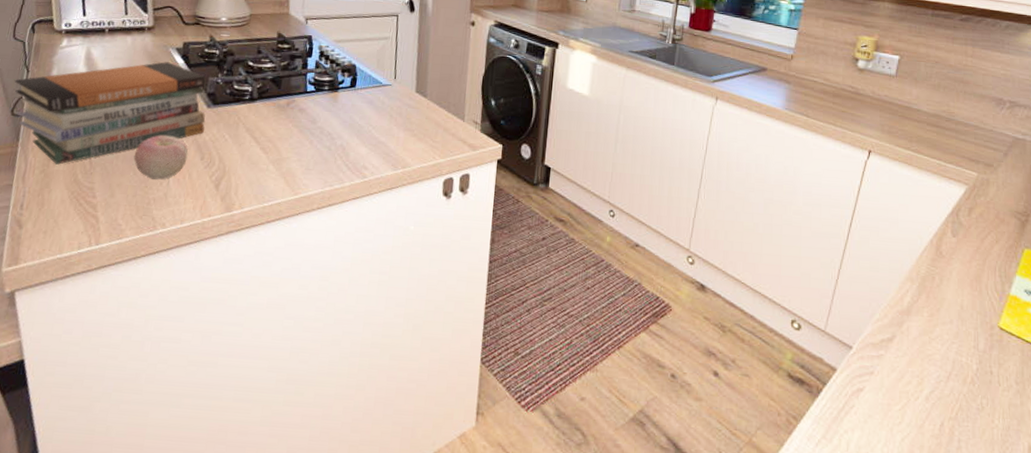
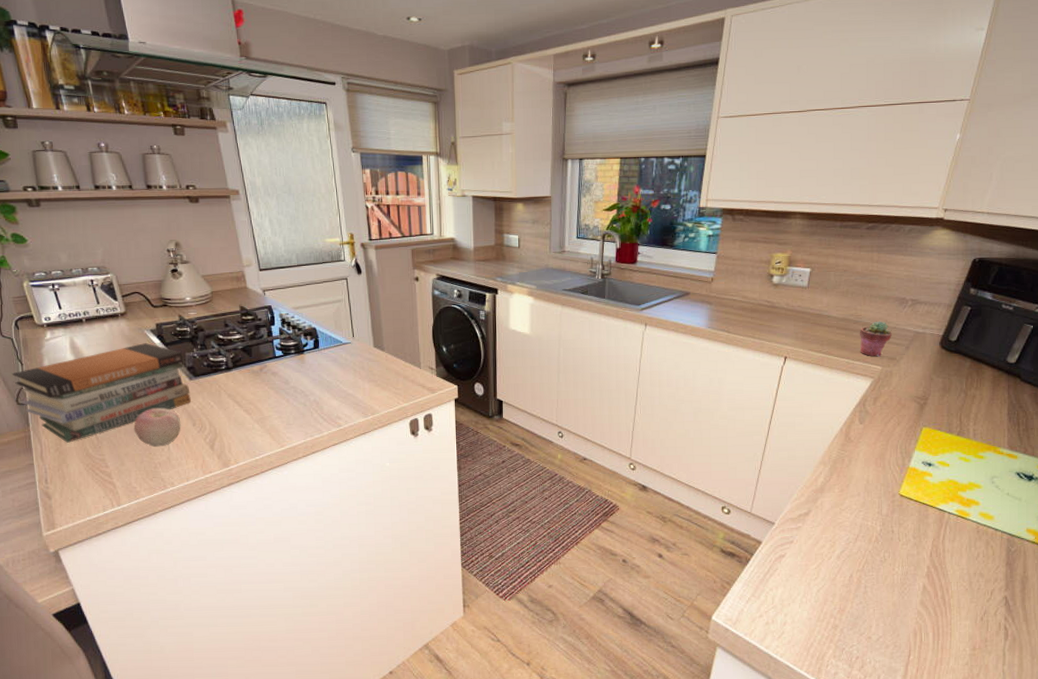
potted succulent: none [952,121,988,162] -> present [859,321,892,357]

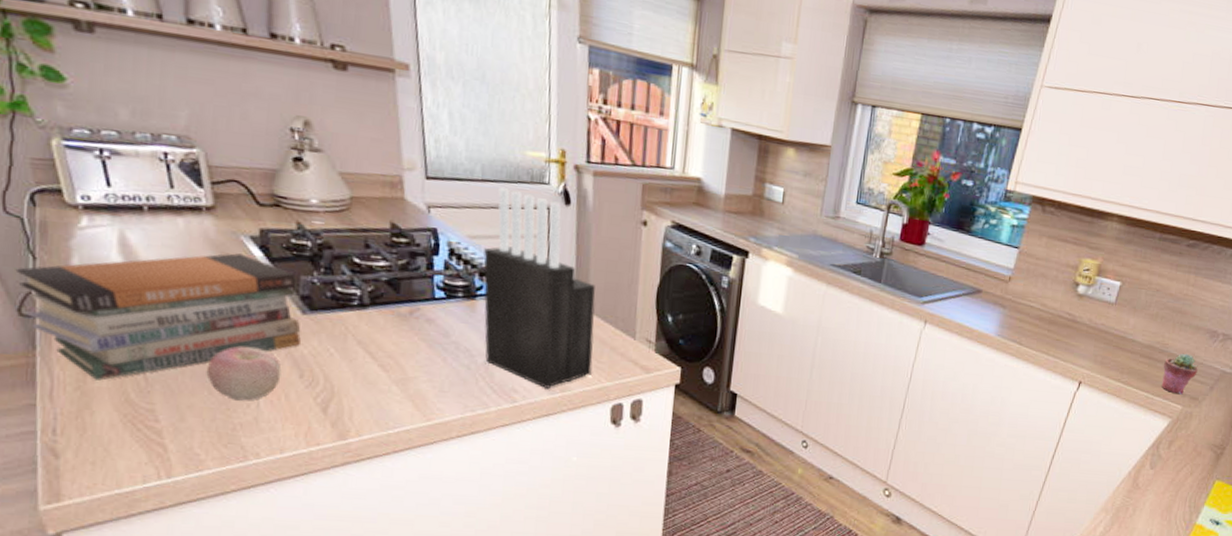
knife block: none [305,269,393,414] -> present [483,187,595,390]

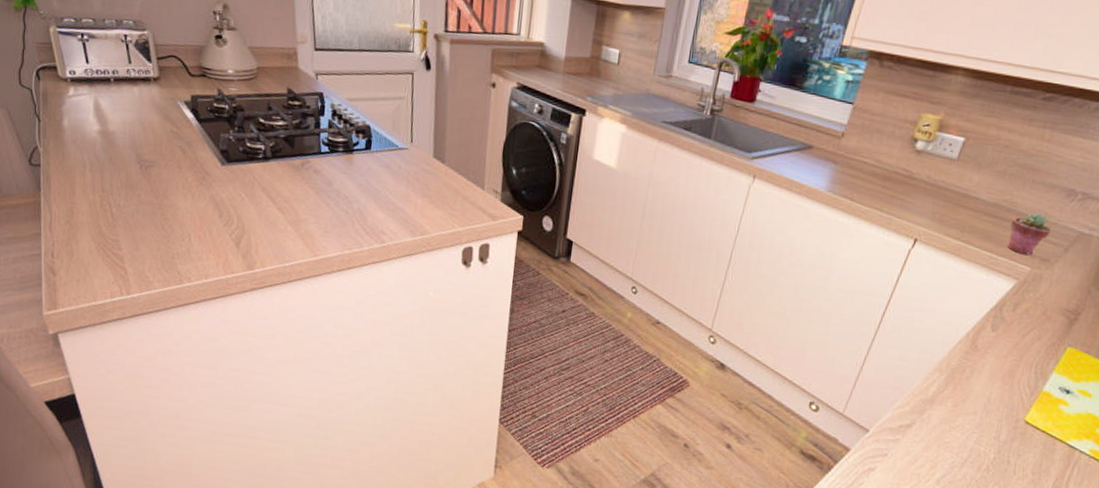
book stack: present [15,253,302,380] -> none [27,115,221,216]
apple: present [206,346,282,401] -> none [154,191,207,236]
knife block: present [483,187,595,390] -> none [359,56,451,233]

